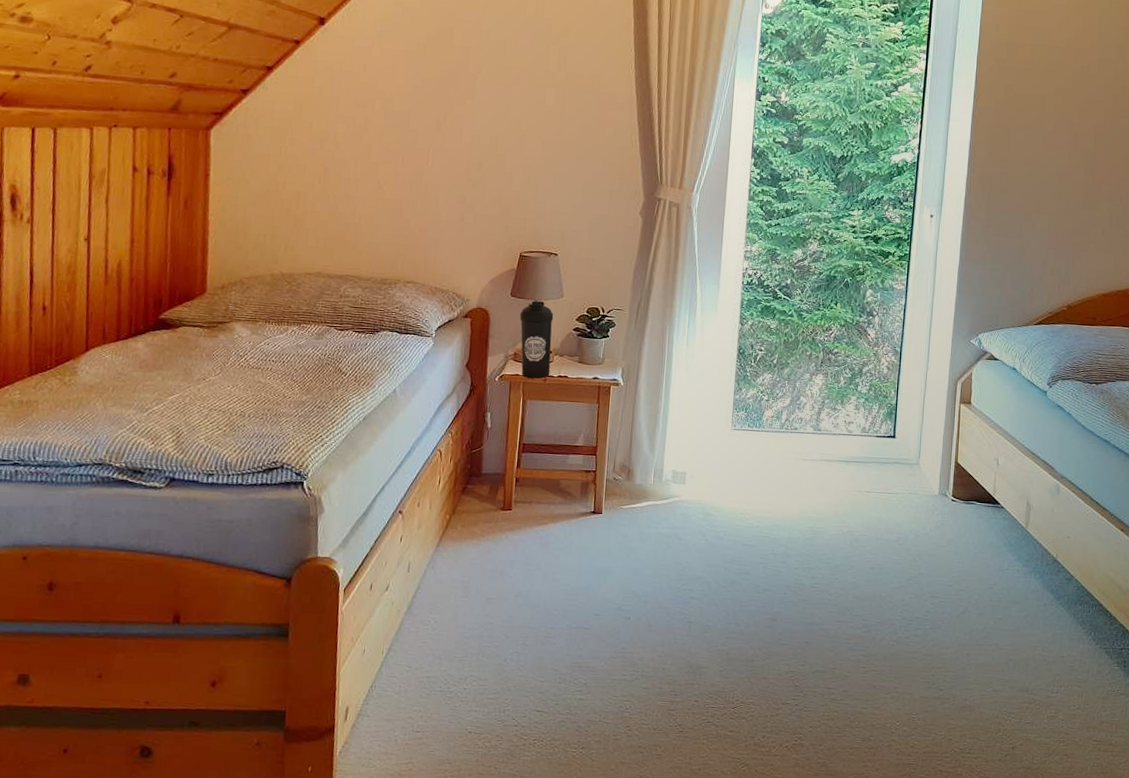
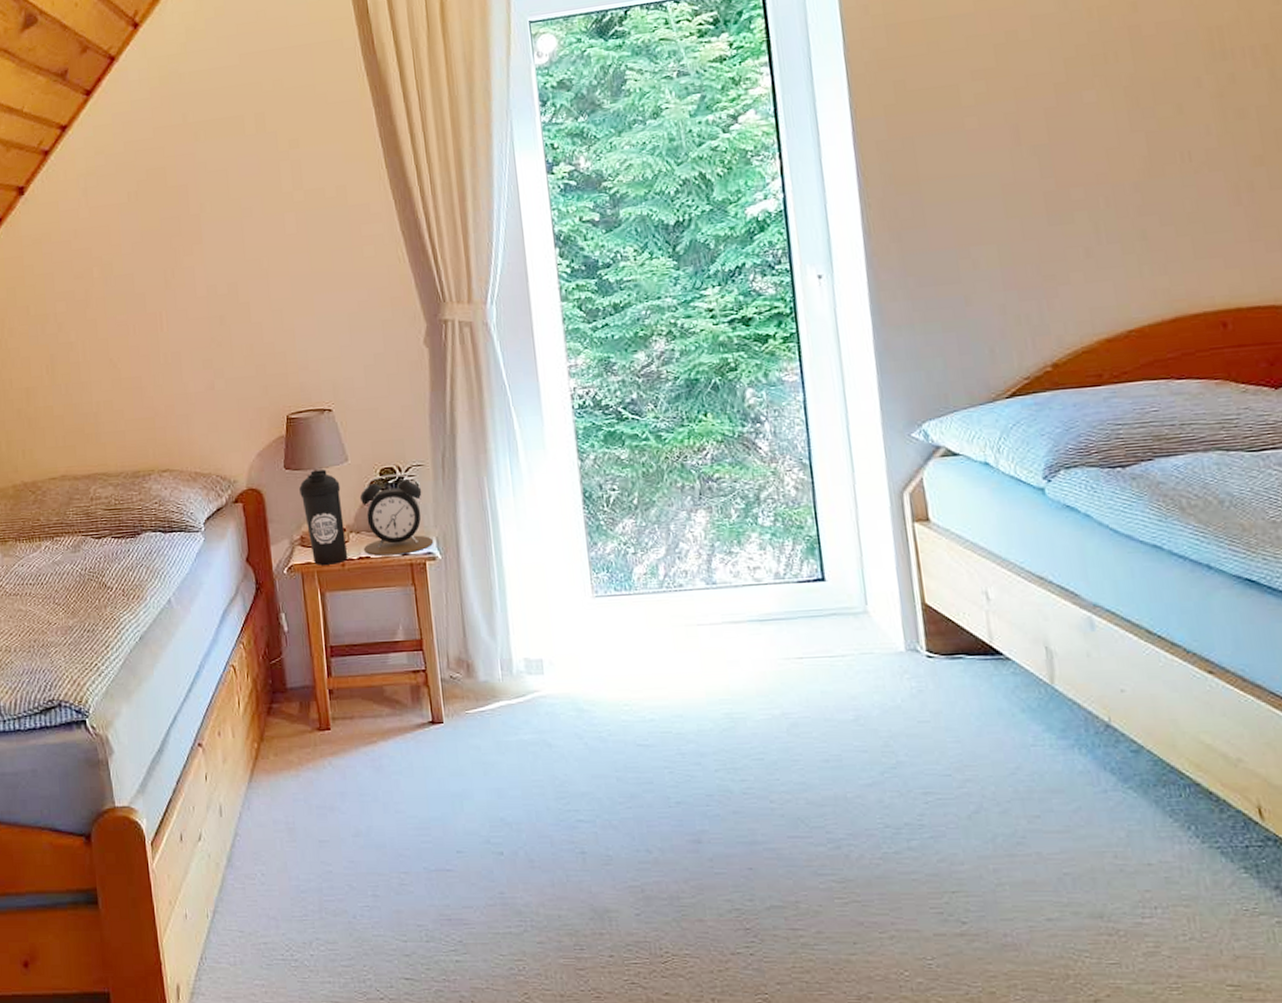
alarm clock: none [564,313,619,378] -> present [359,473,433,556]

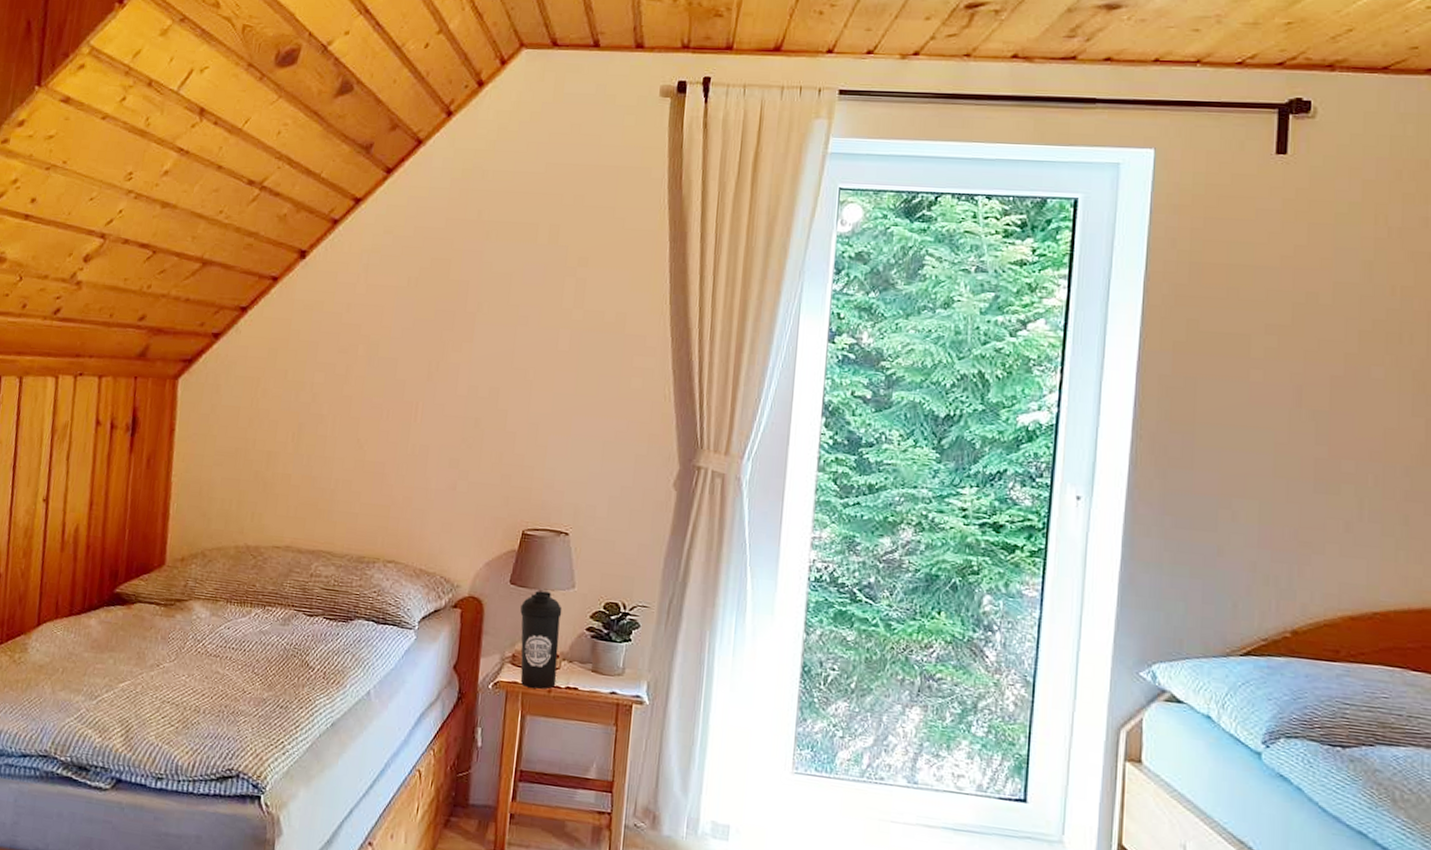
alarm clock: present [359,473,433,556] -> none [573,609,643,693]

